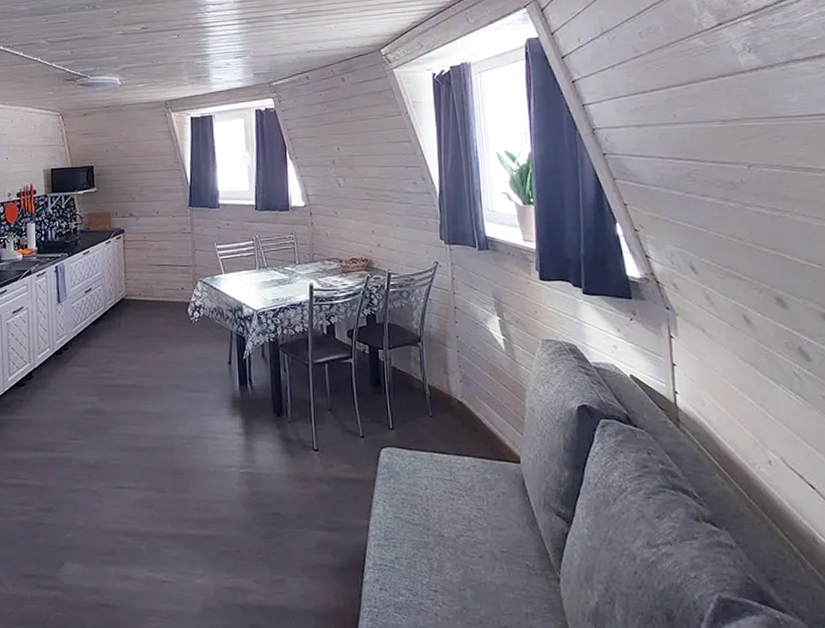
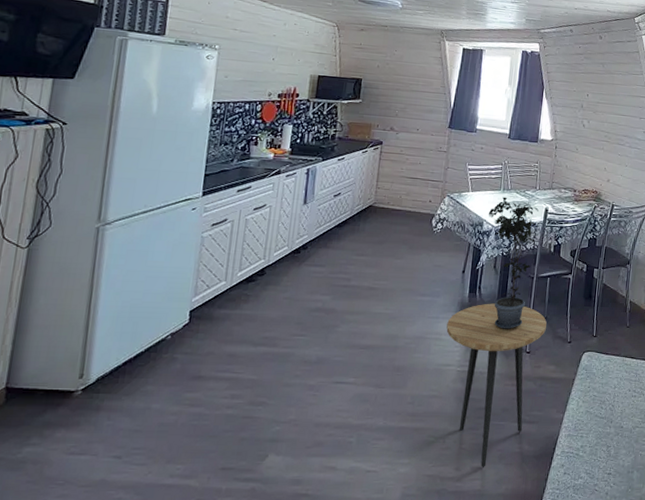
side table: none [221,396,332,580] -> present [446,303,547,467]
potted plant: none [246,276,309,426] -> present [488,197,541,330]

